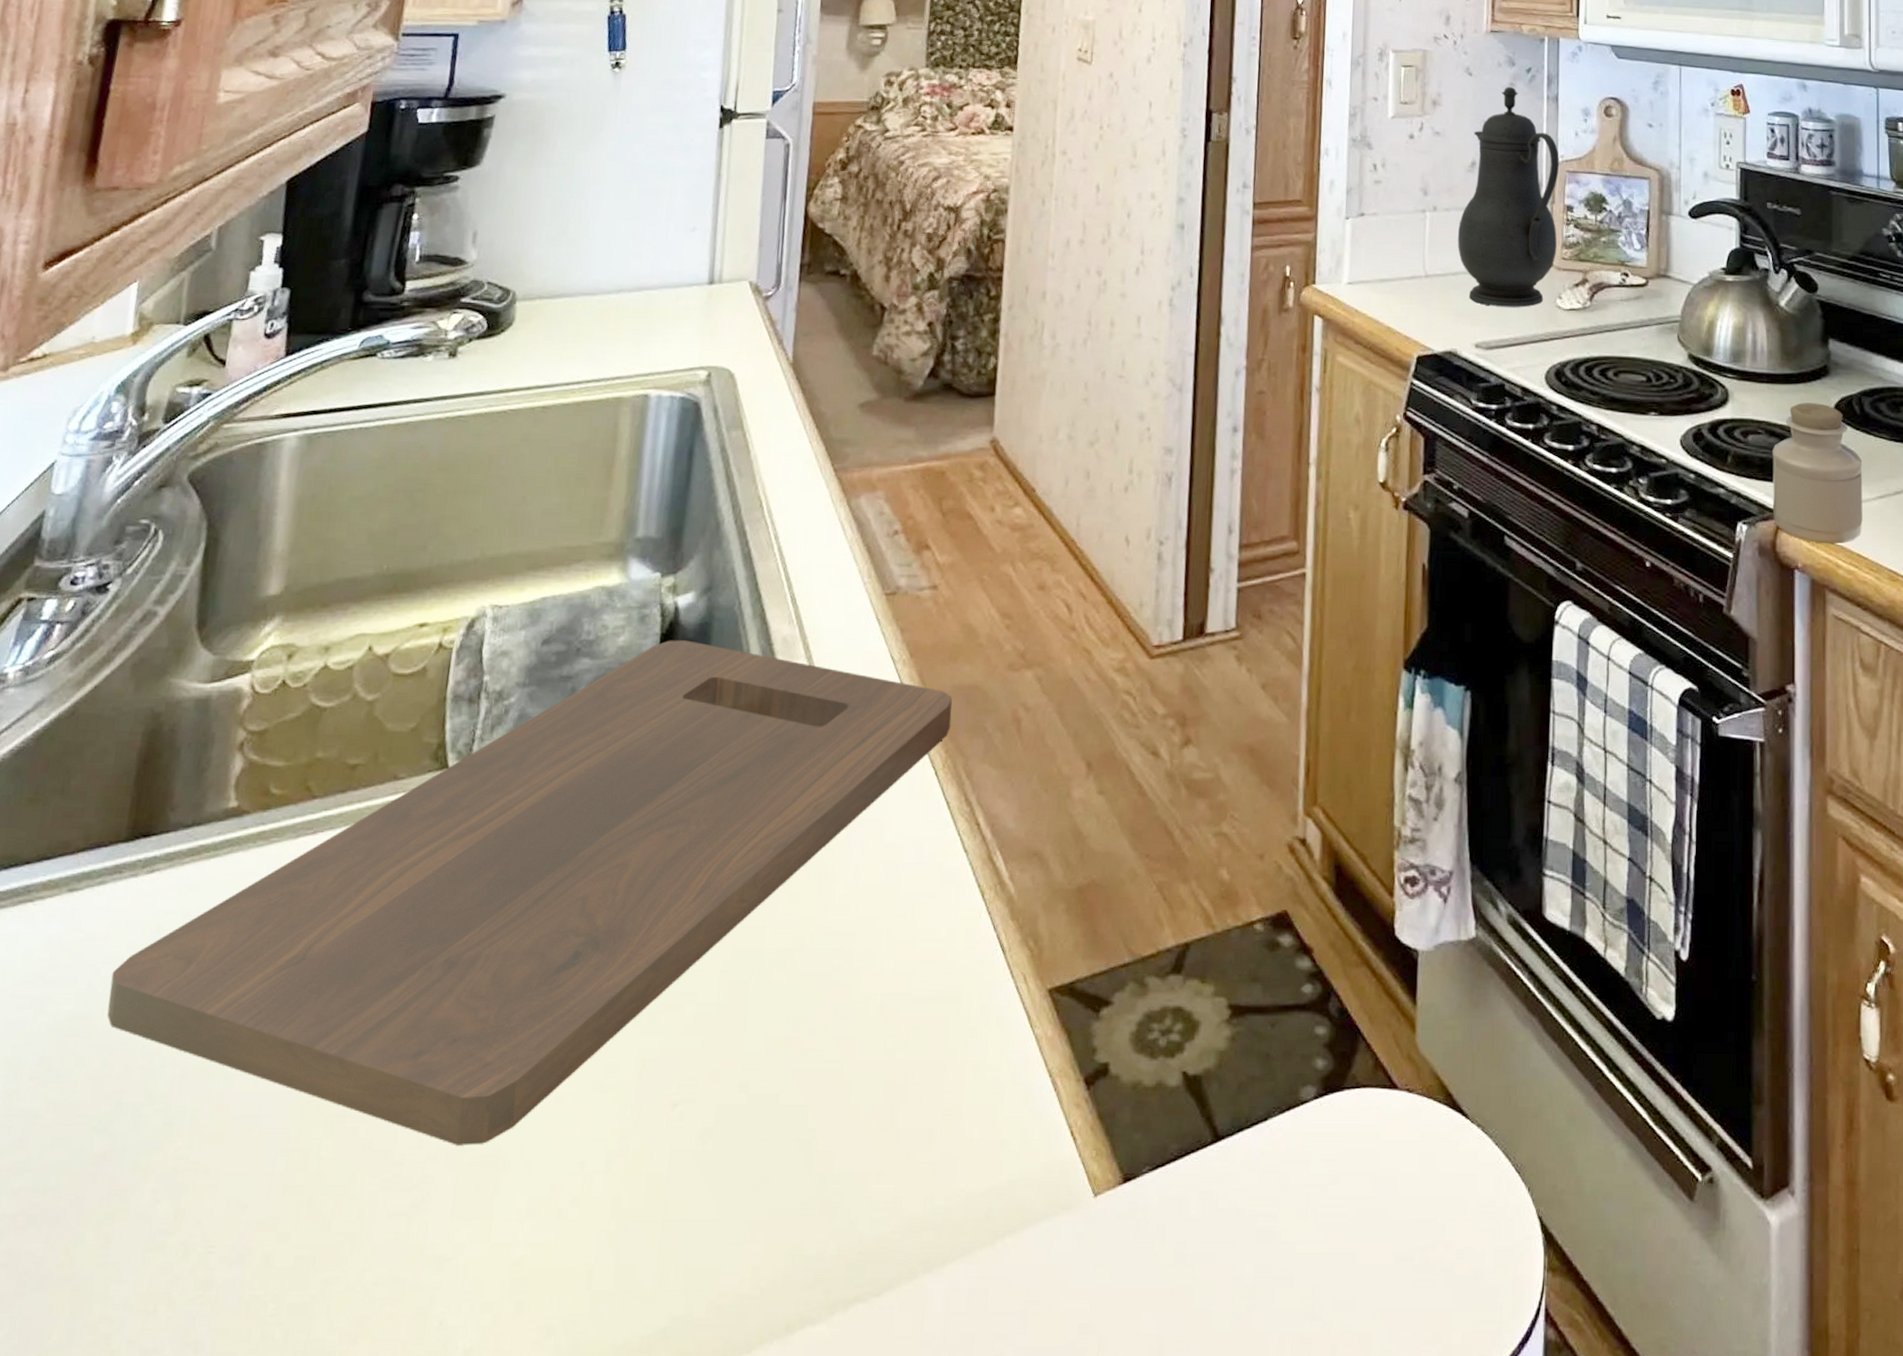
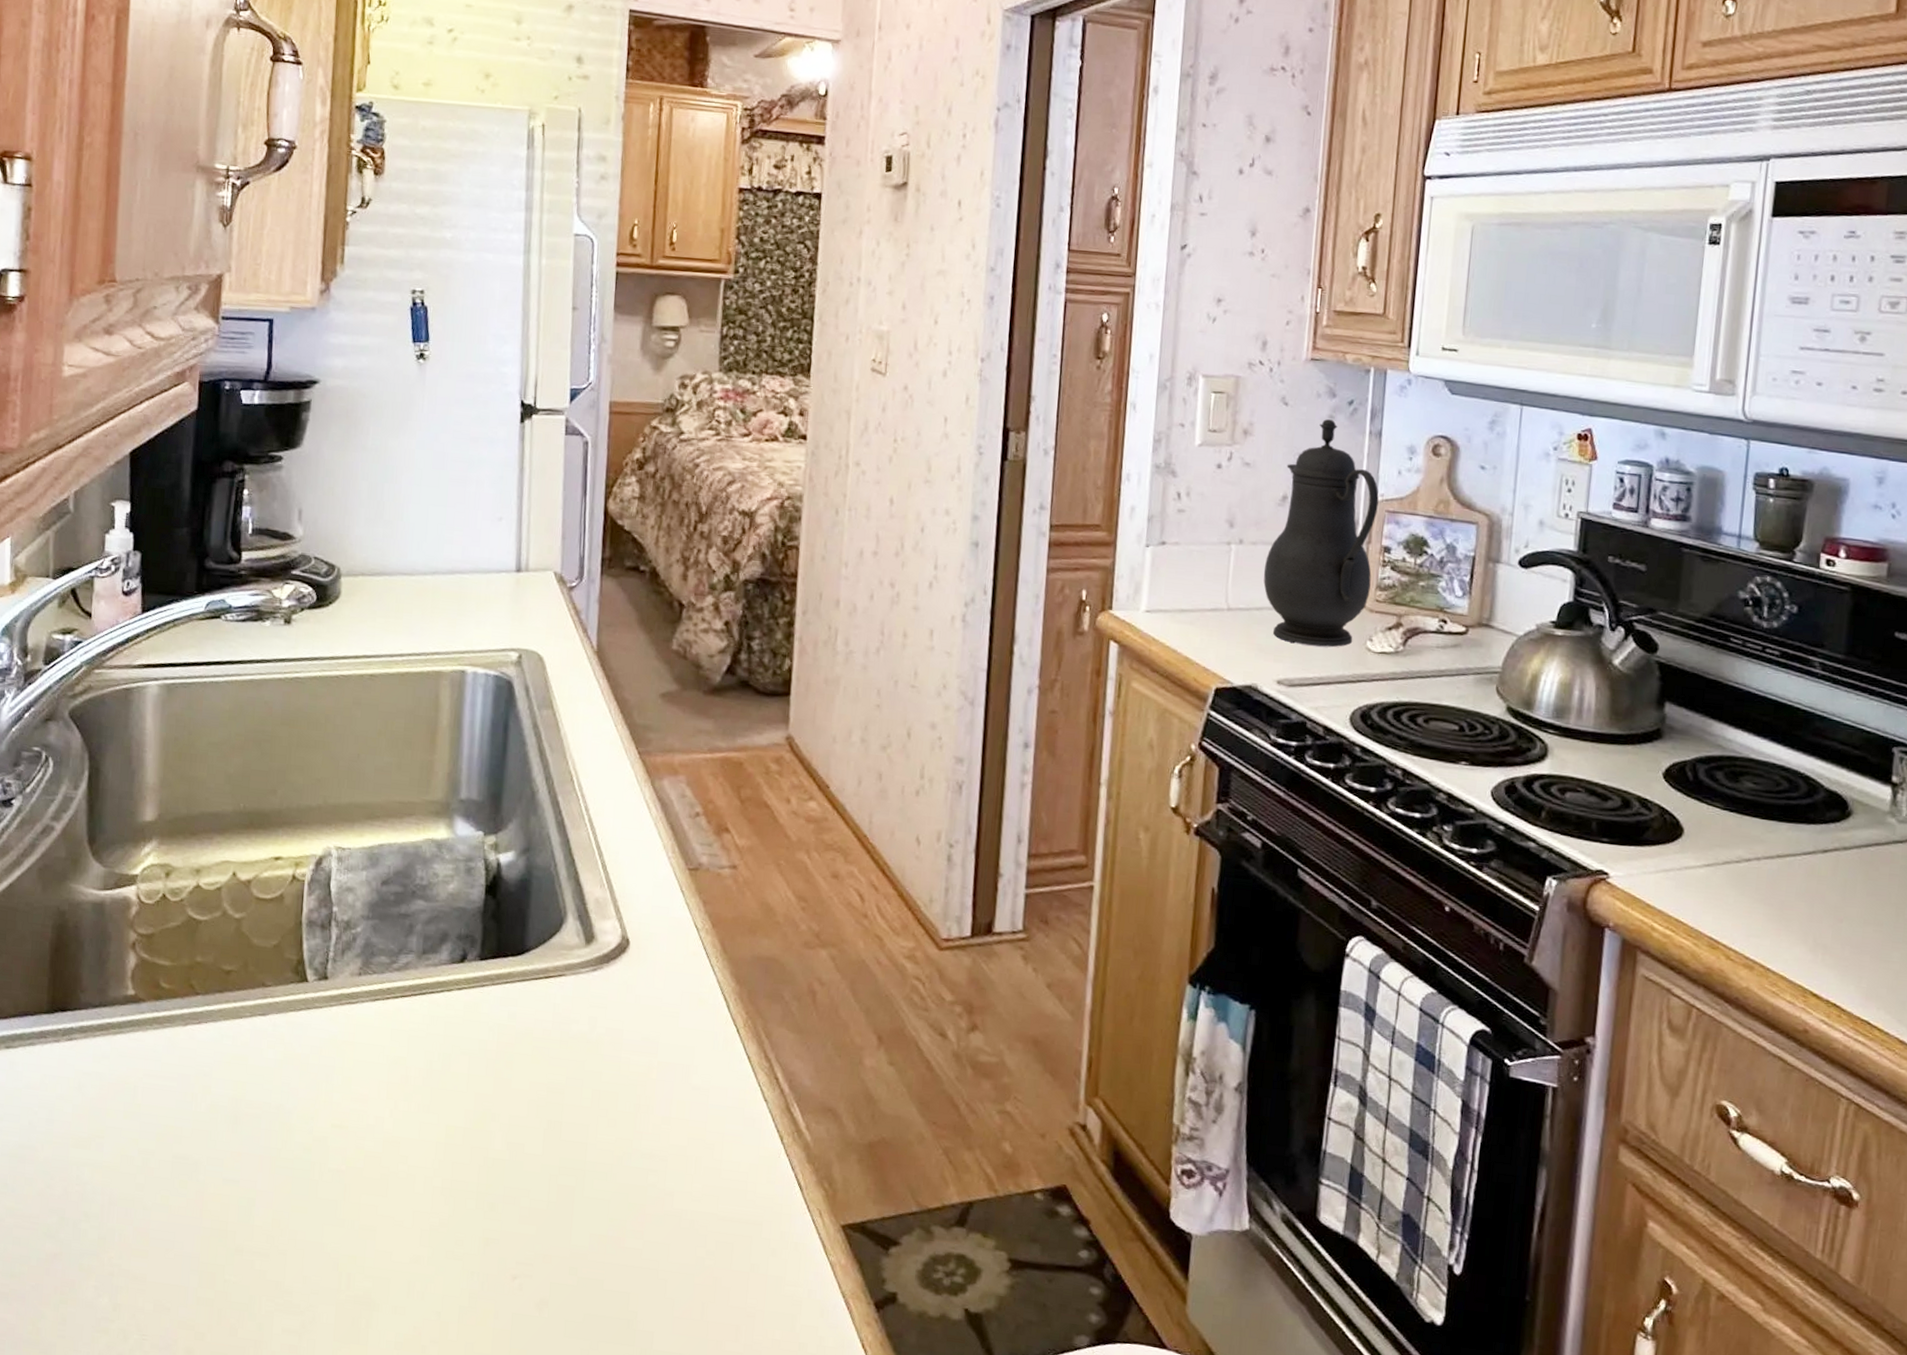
cutting board: present [107,640,952,1145] -> none [46,891,752,1287]
jar: present [1771,403,1863,545] -> none [1585,764,1691,908]

